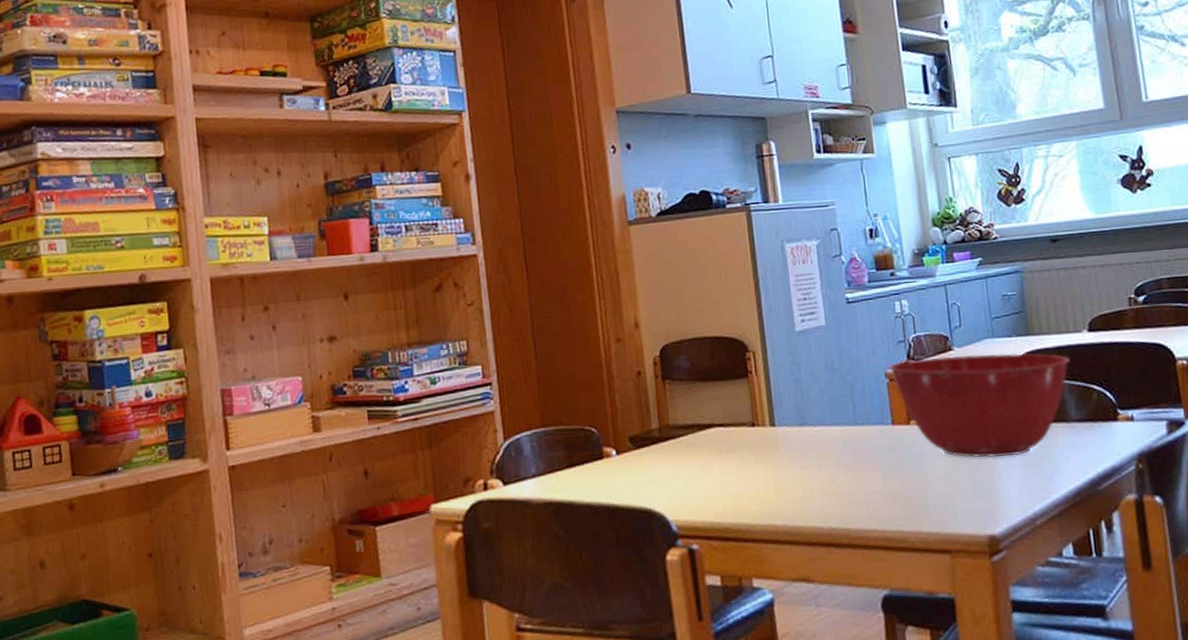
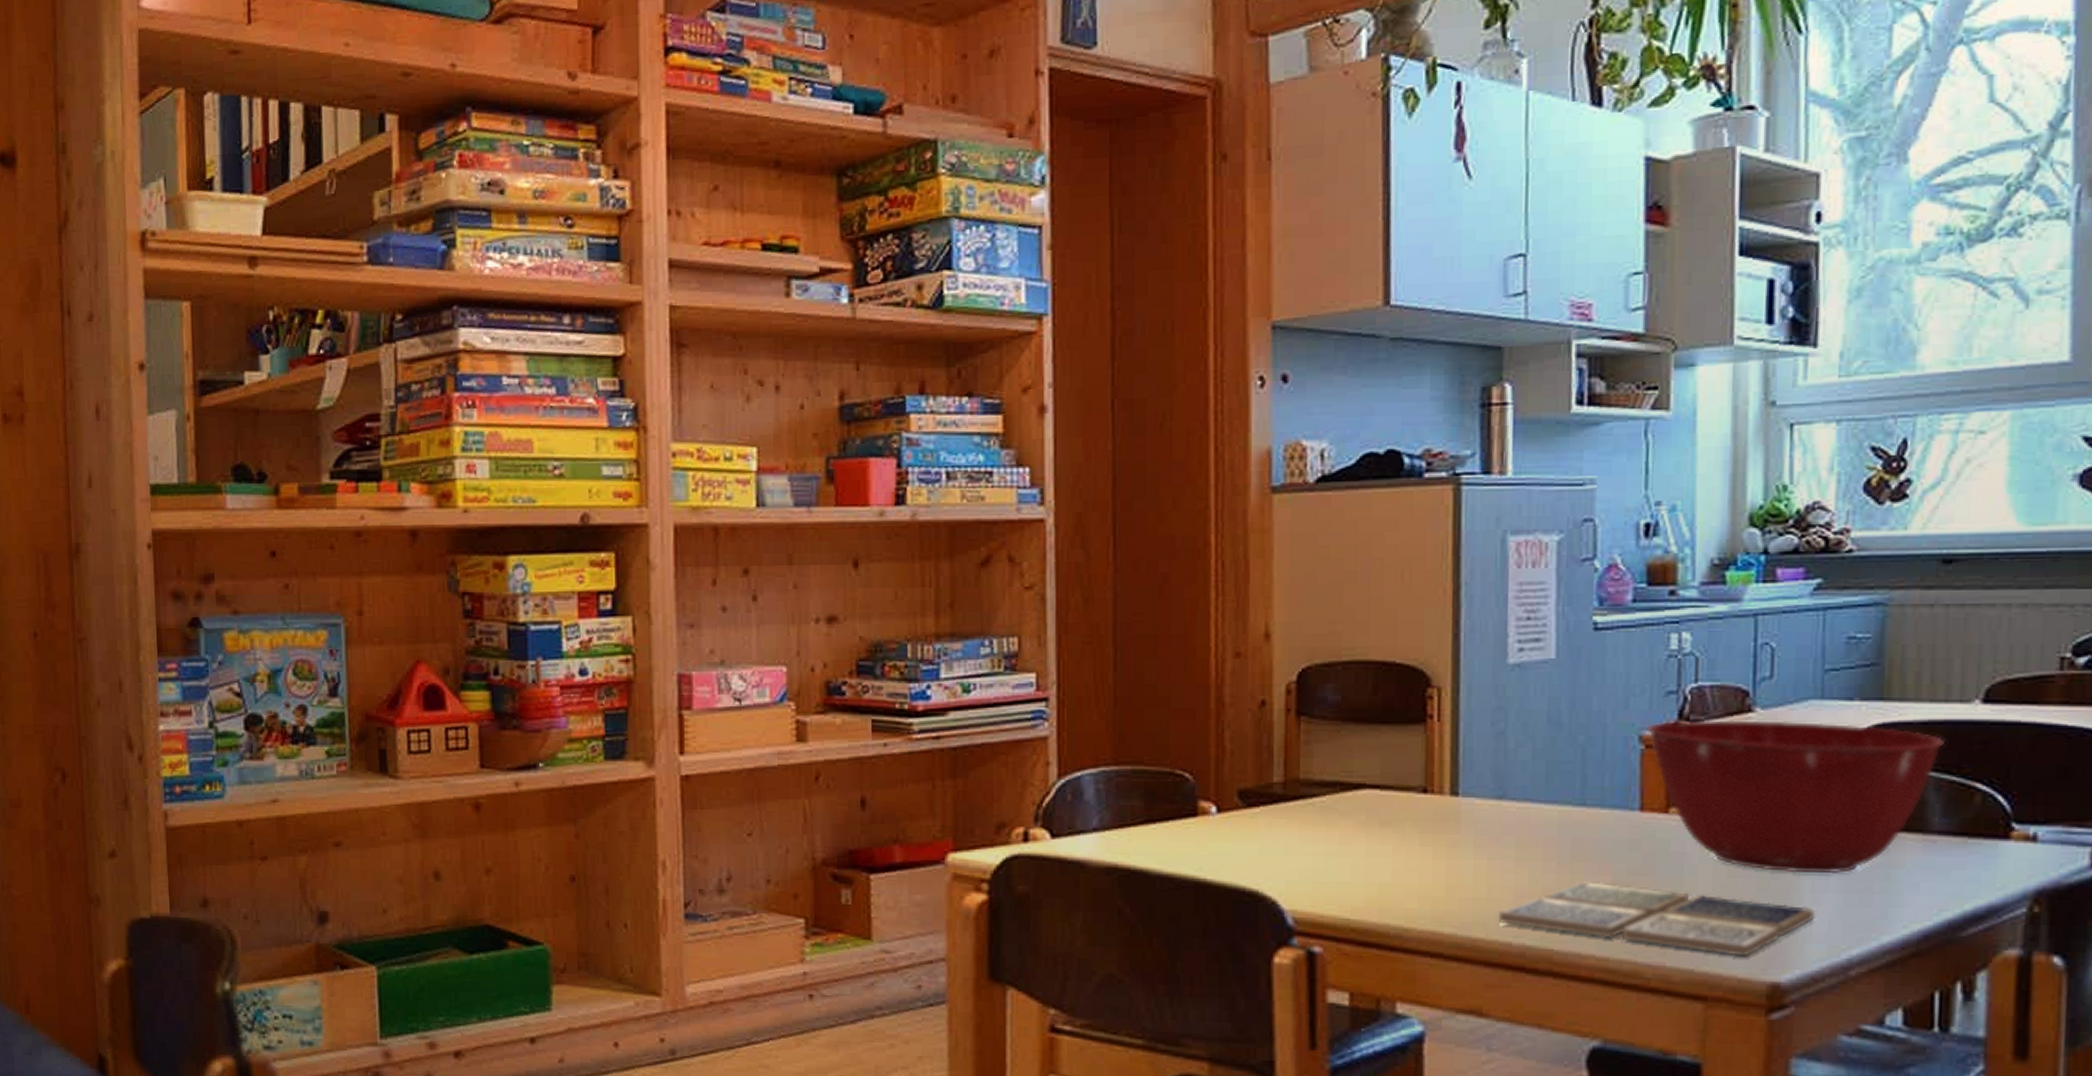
drink coaster: none [812,477,1010,520] -> present [1499,880,1815,957]

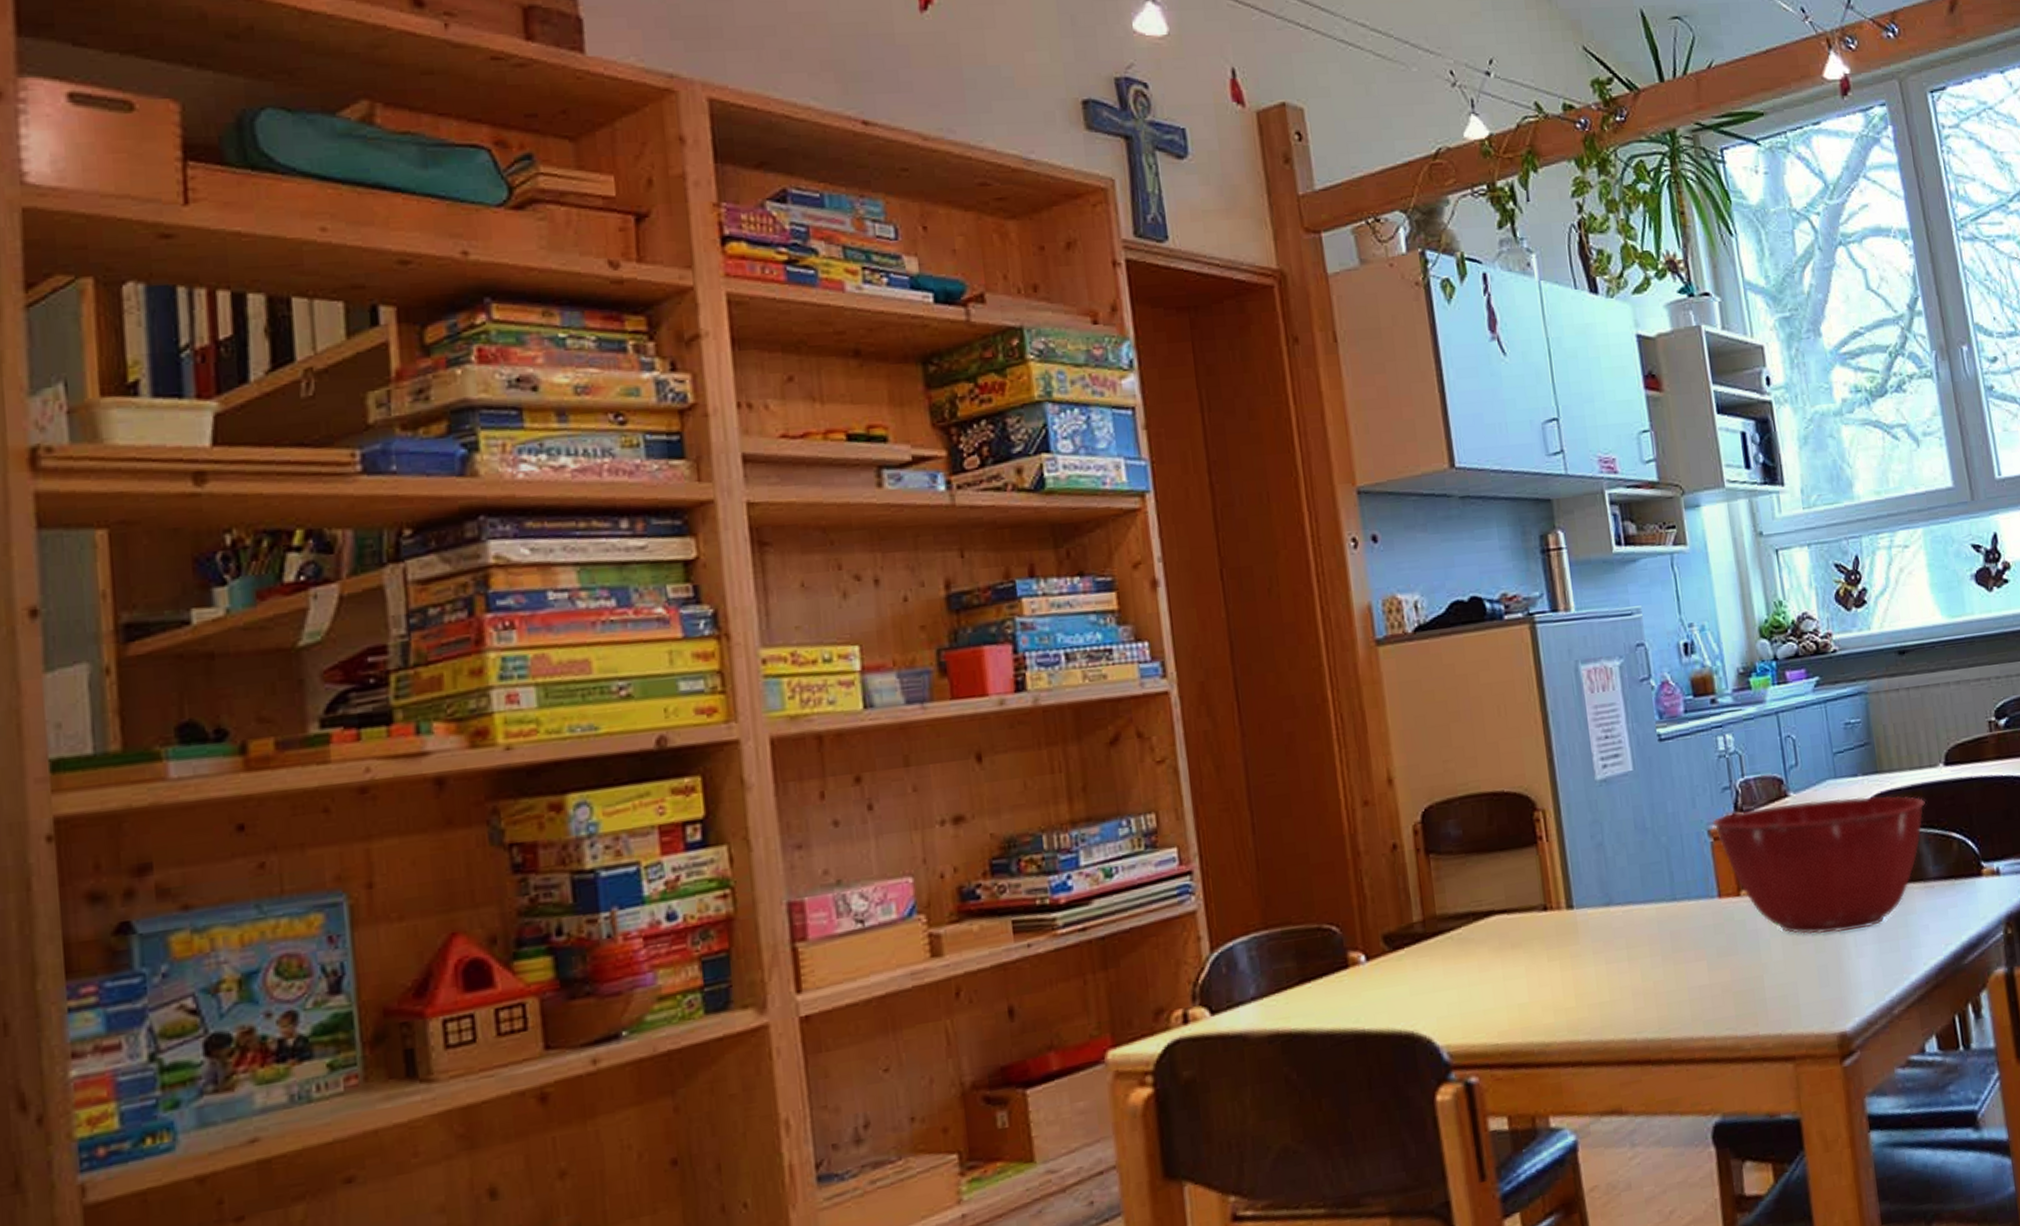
drink coaster: present [1499,880,1815,957] -> none [1622,959,1862,1023]

